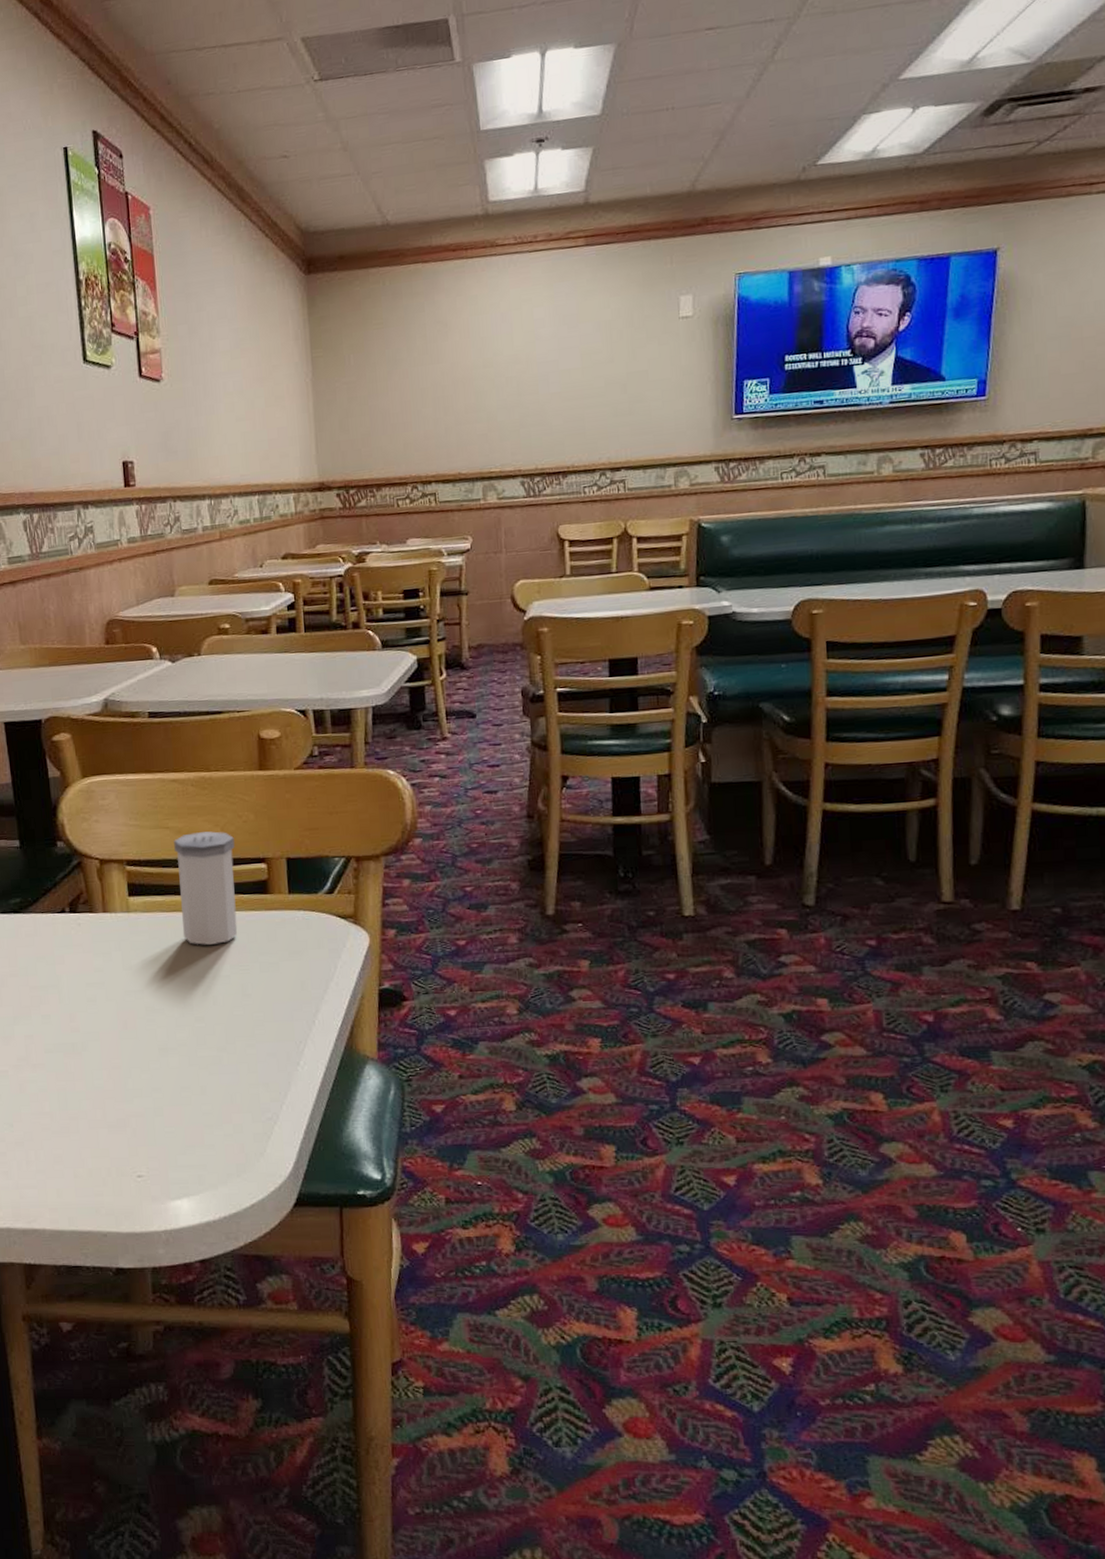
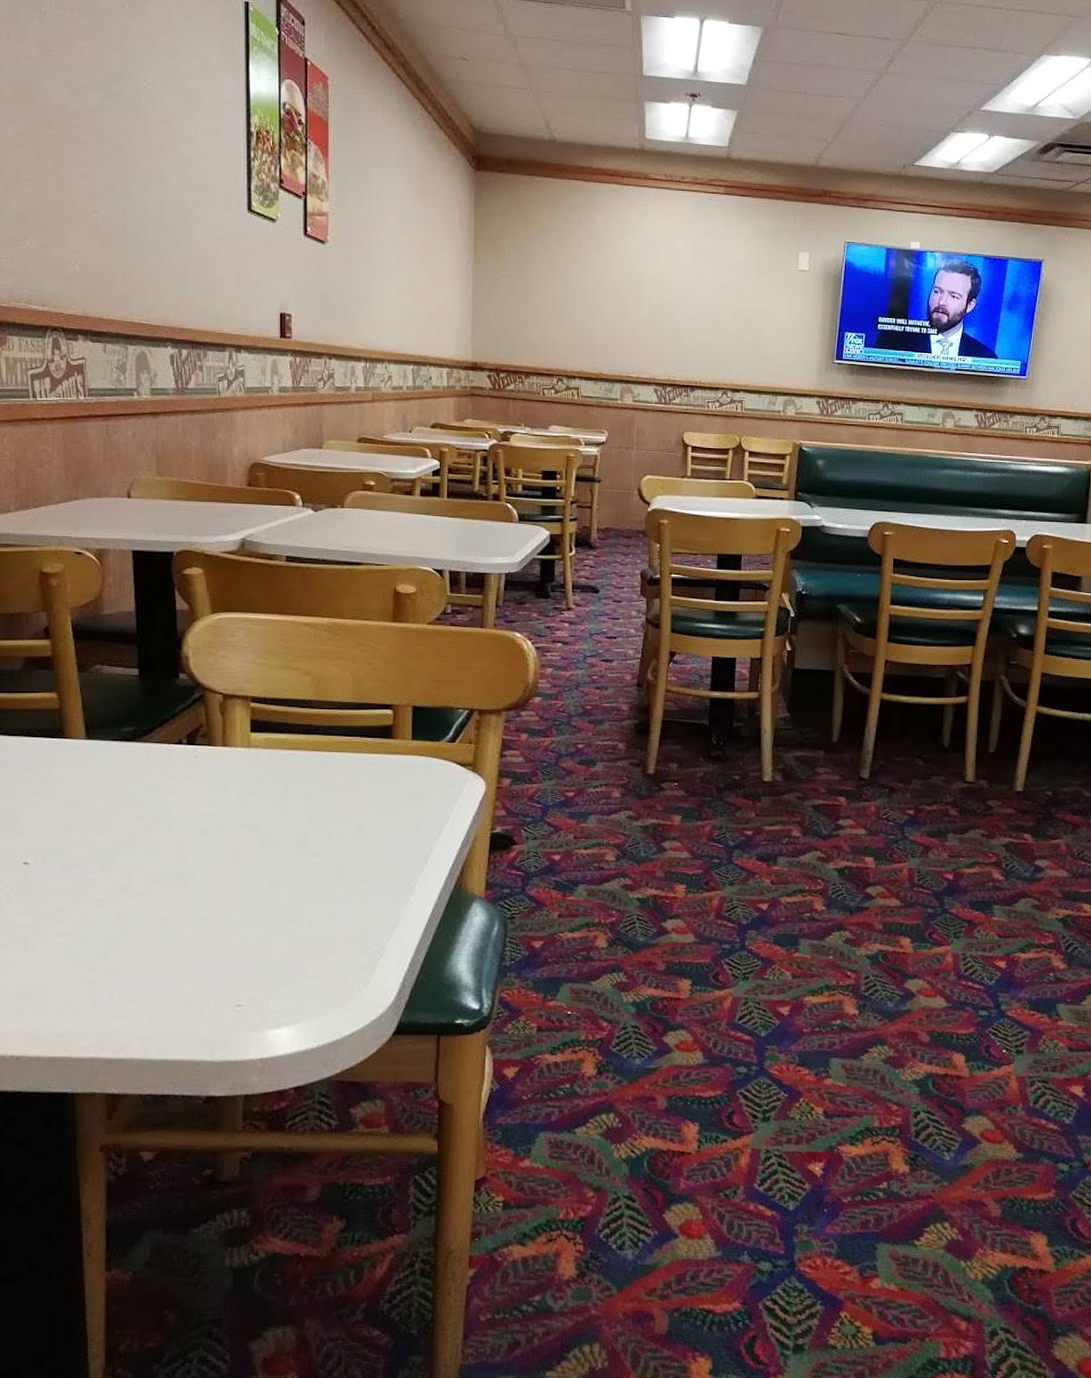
salt shaker: present [174,831,238,945] -> none [302,676,363,783]

